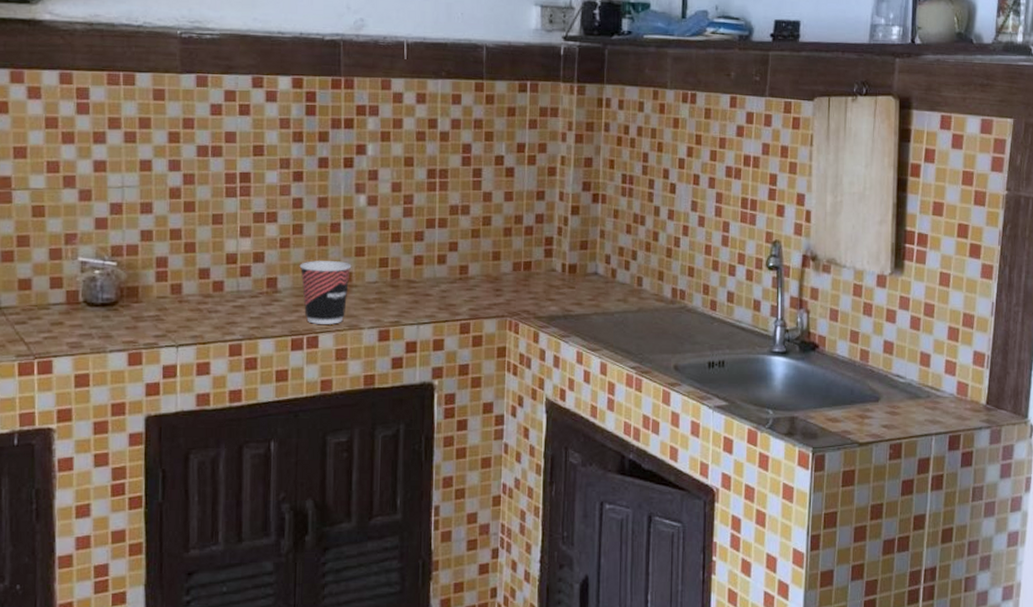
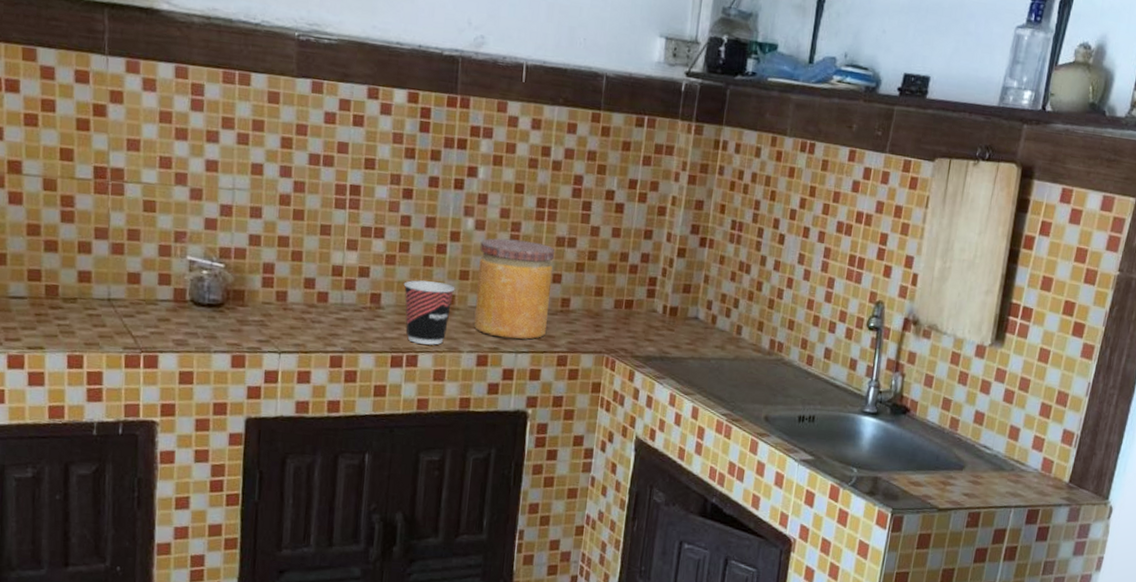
jar: none [372,211,450,311] -> present [473,238,555,340]

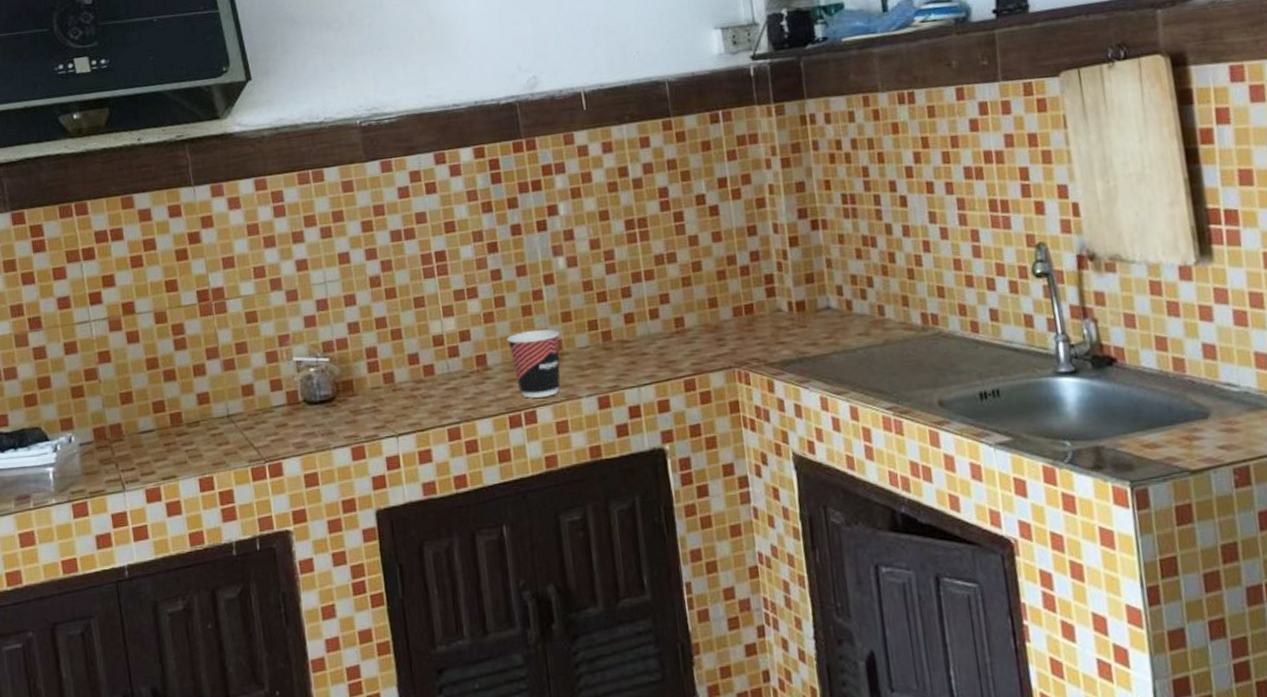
jar: present [473,238,555,340] -> none [576,266,665,374]

